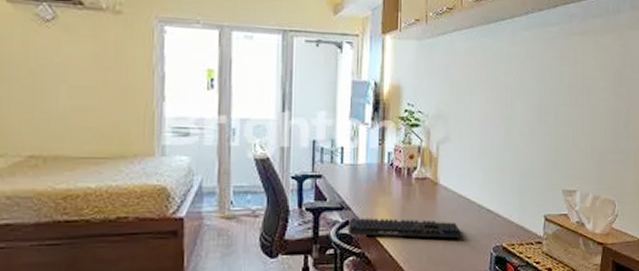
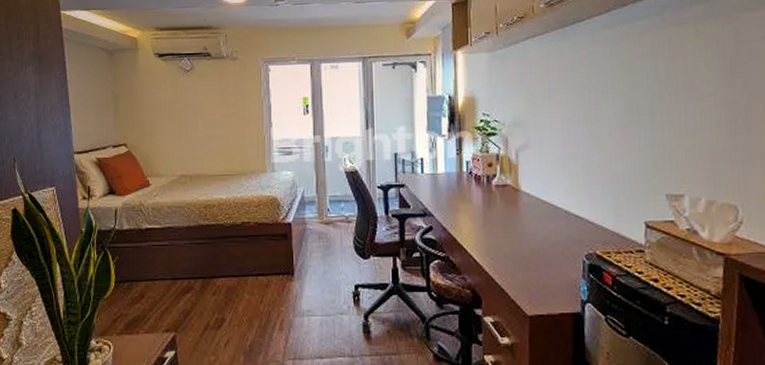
keyboard: present [349,217,463,239] -> none [432,222,551,245]

